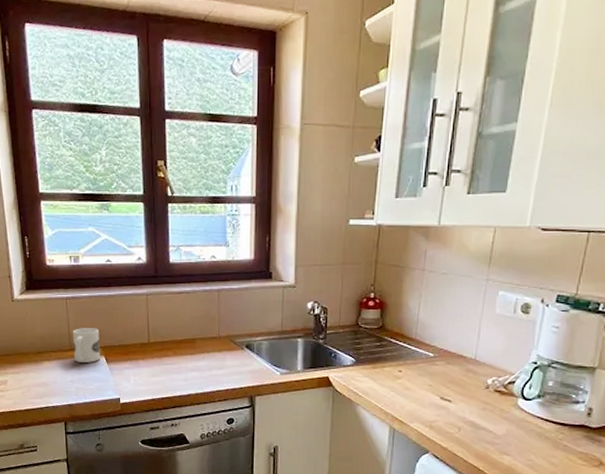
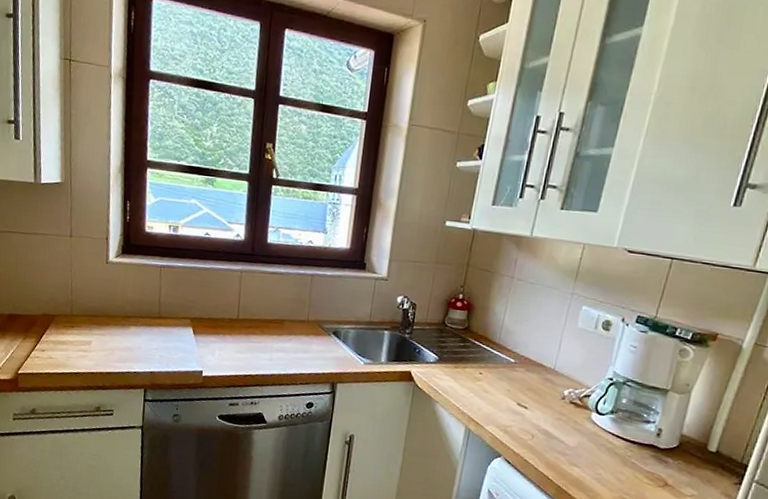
mug: present [73,328,101,363] -> none [161,297,190,333]

